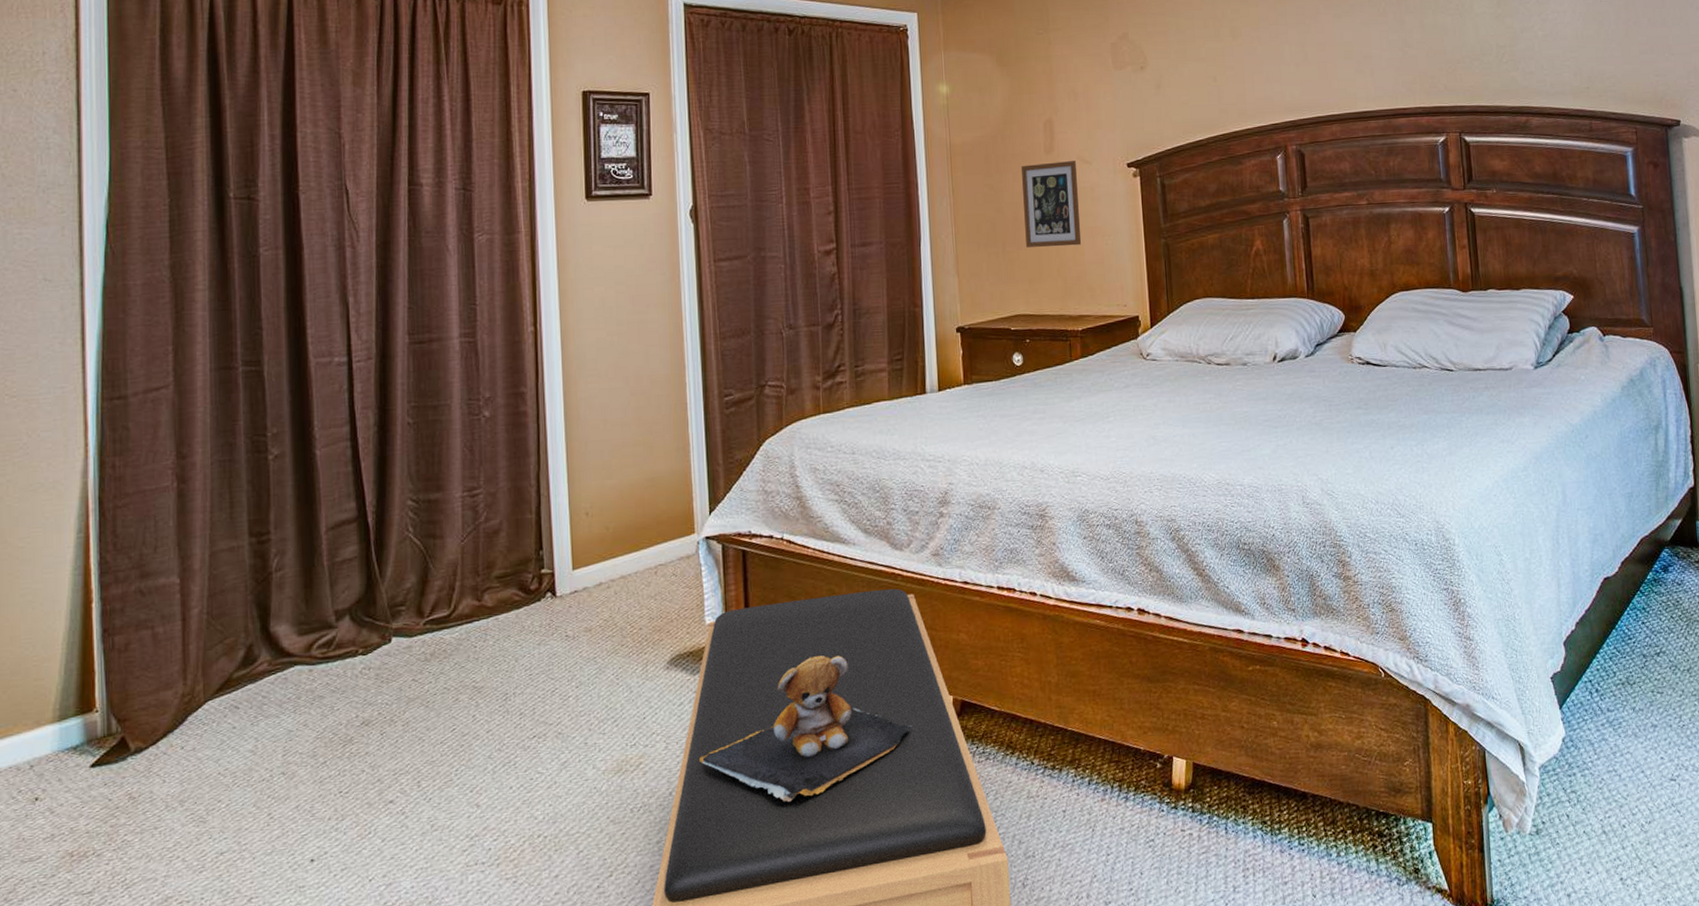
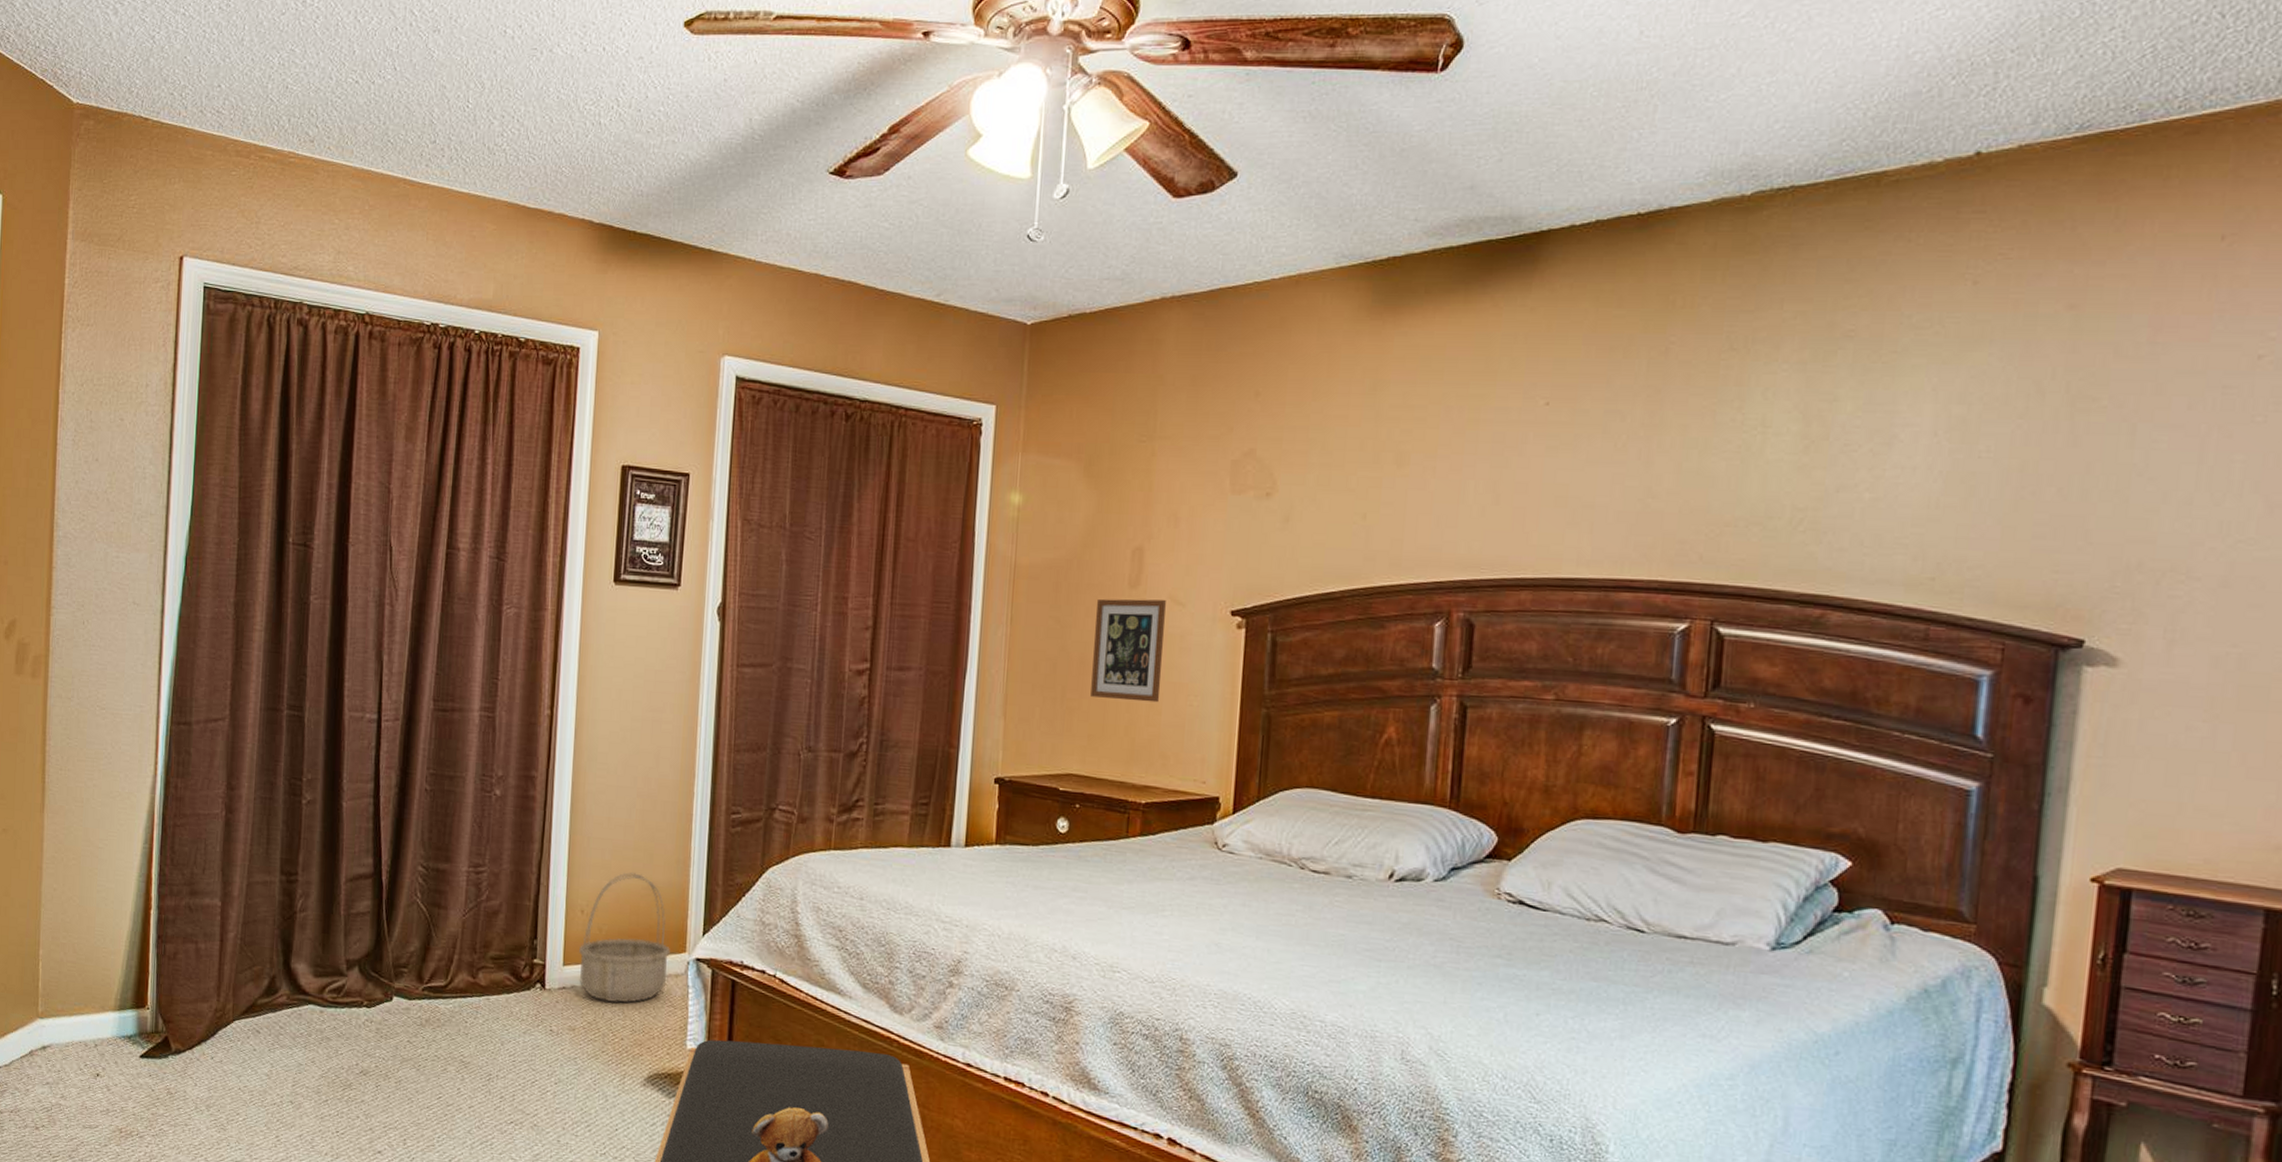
basket: none [588,467,679,596] -> present [579,872,670,1004]

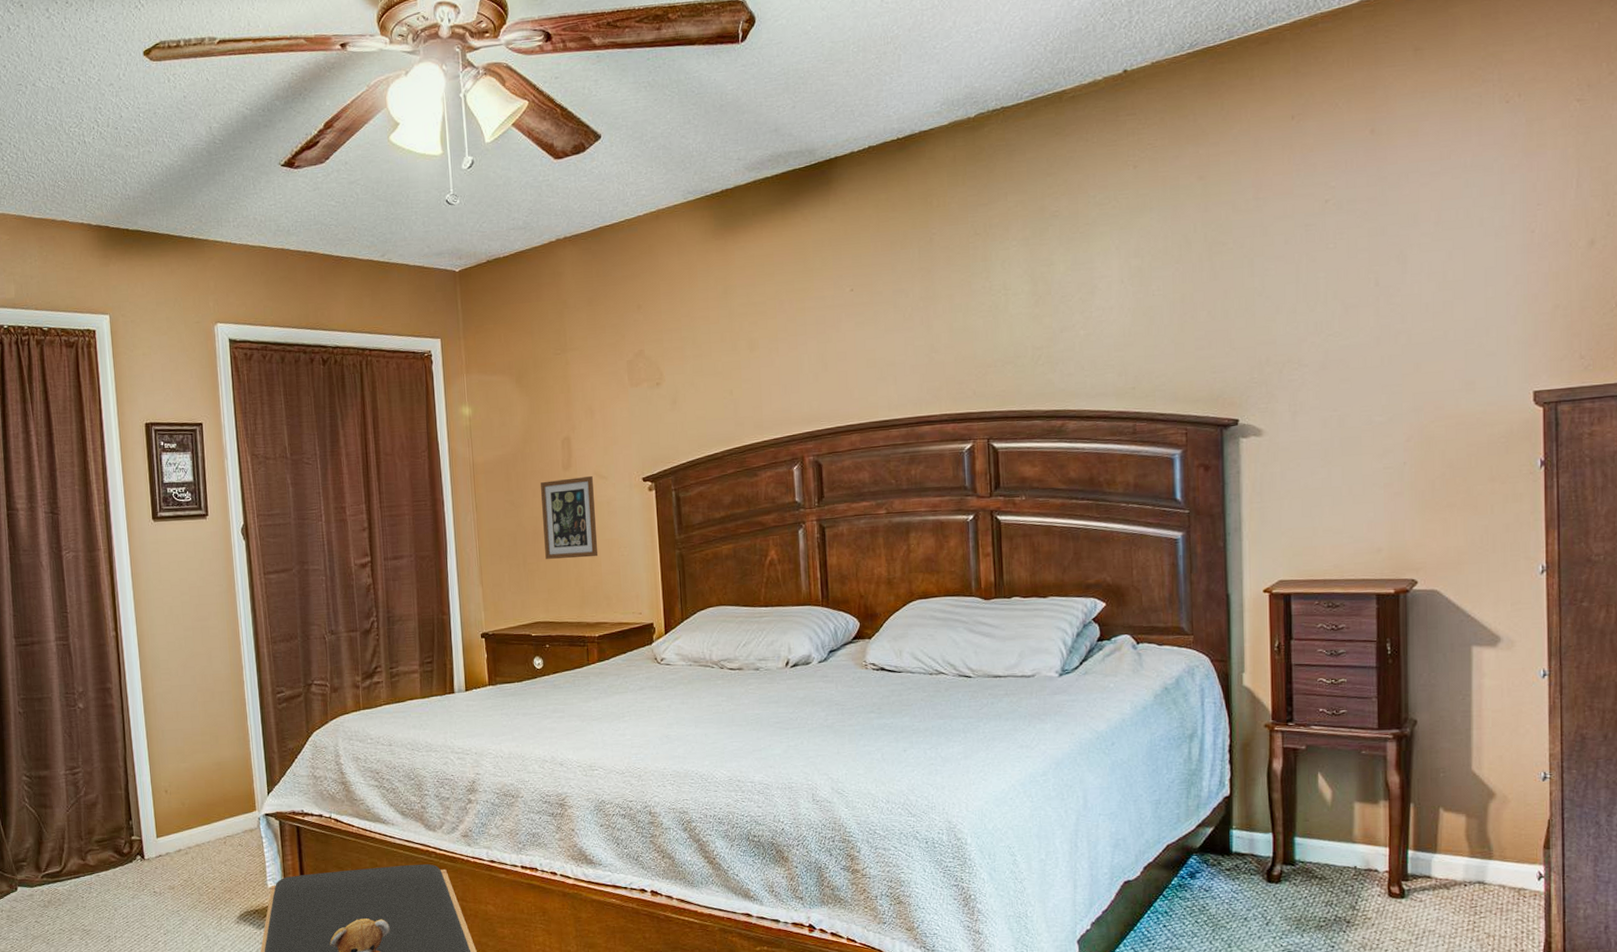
basket: present [579,872,670,1004] -> none [168,753,243,861]

